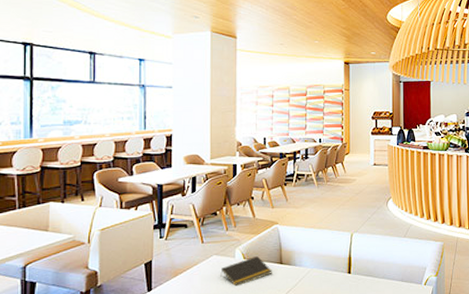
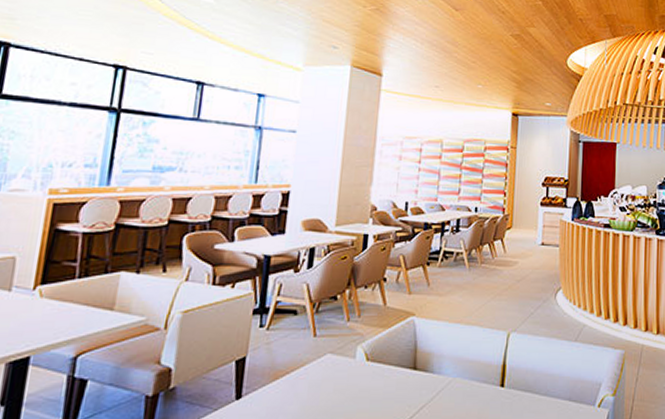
notepad: present [220,256,272,286] -> none [334,358,403,397]

